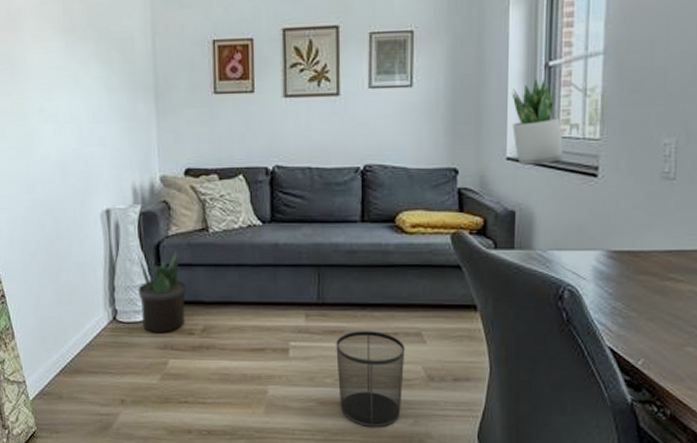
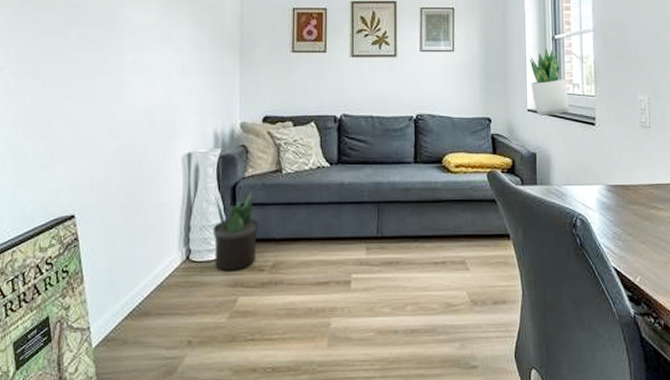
waste bin: present [336,331,406,428] -> none [393,261,452,354]

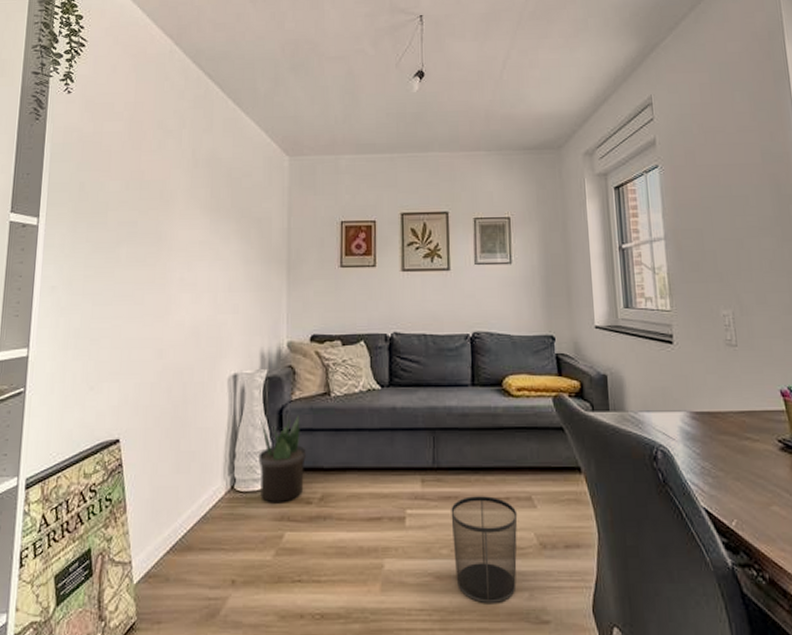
waste bin: none [393,261,452,354] -> present [451,496,518,604]
planter: present [529,48,569,115] -> none [594,259,642,333]

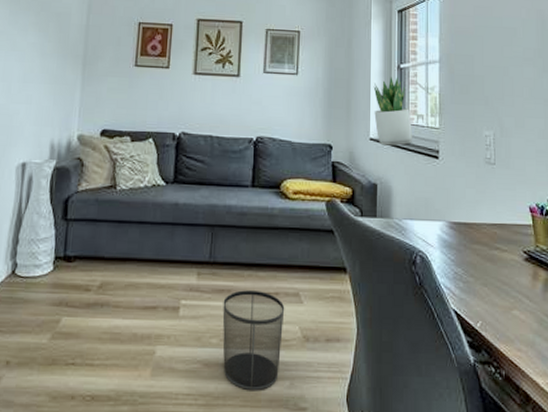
planter: present [258,415,306,502] -> none [41,205,88,288]
planter: none [594,259,642,333] -> present [373,77,412,146]

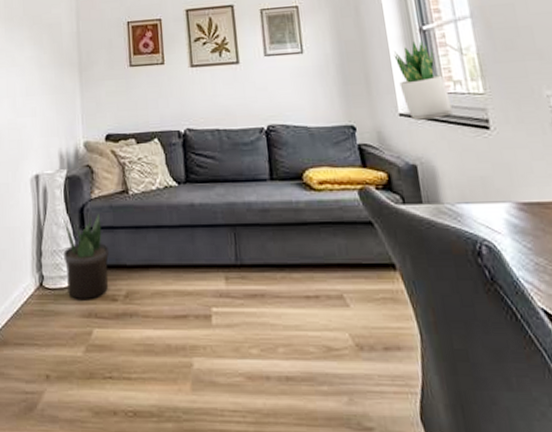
planter: none [41,205,88,288] -> present [63,213,109,299]
waste bin: present [222,290,285,391] -> none [257,294,334,408]

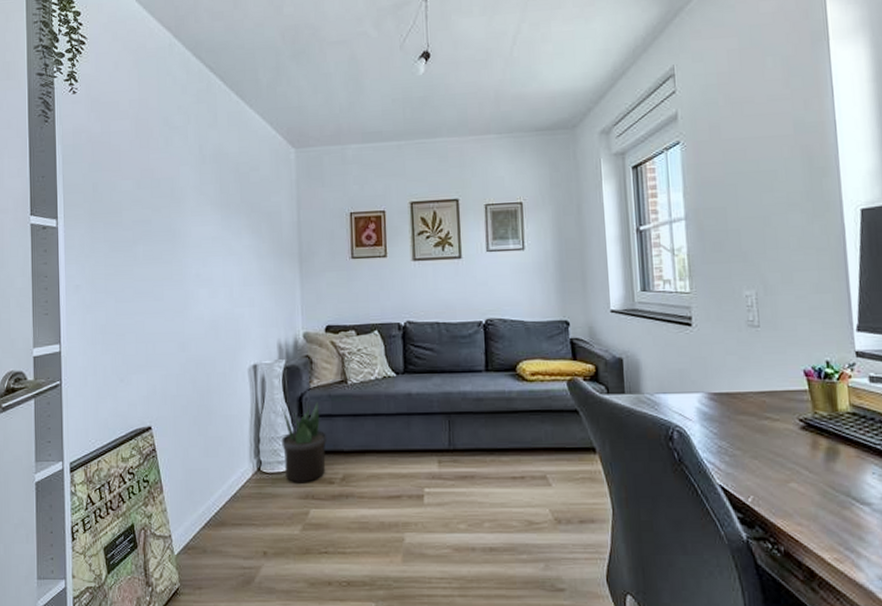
planter: present [393,41,452,120] -> none [610,241,659,317]

